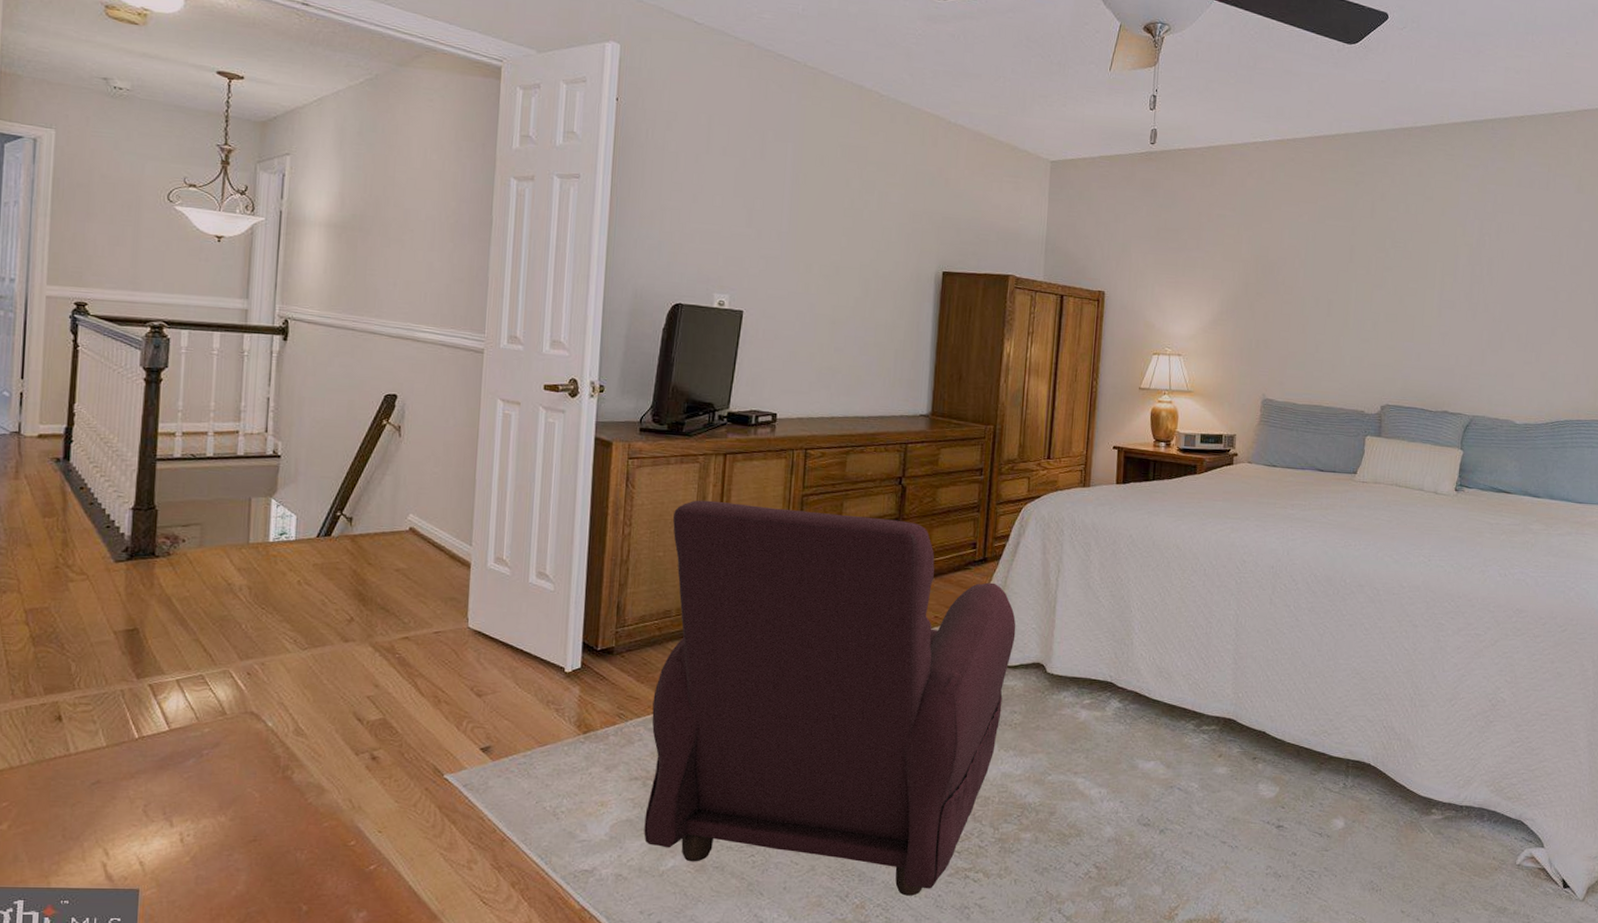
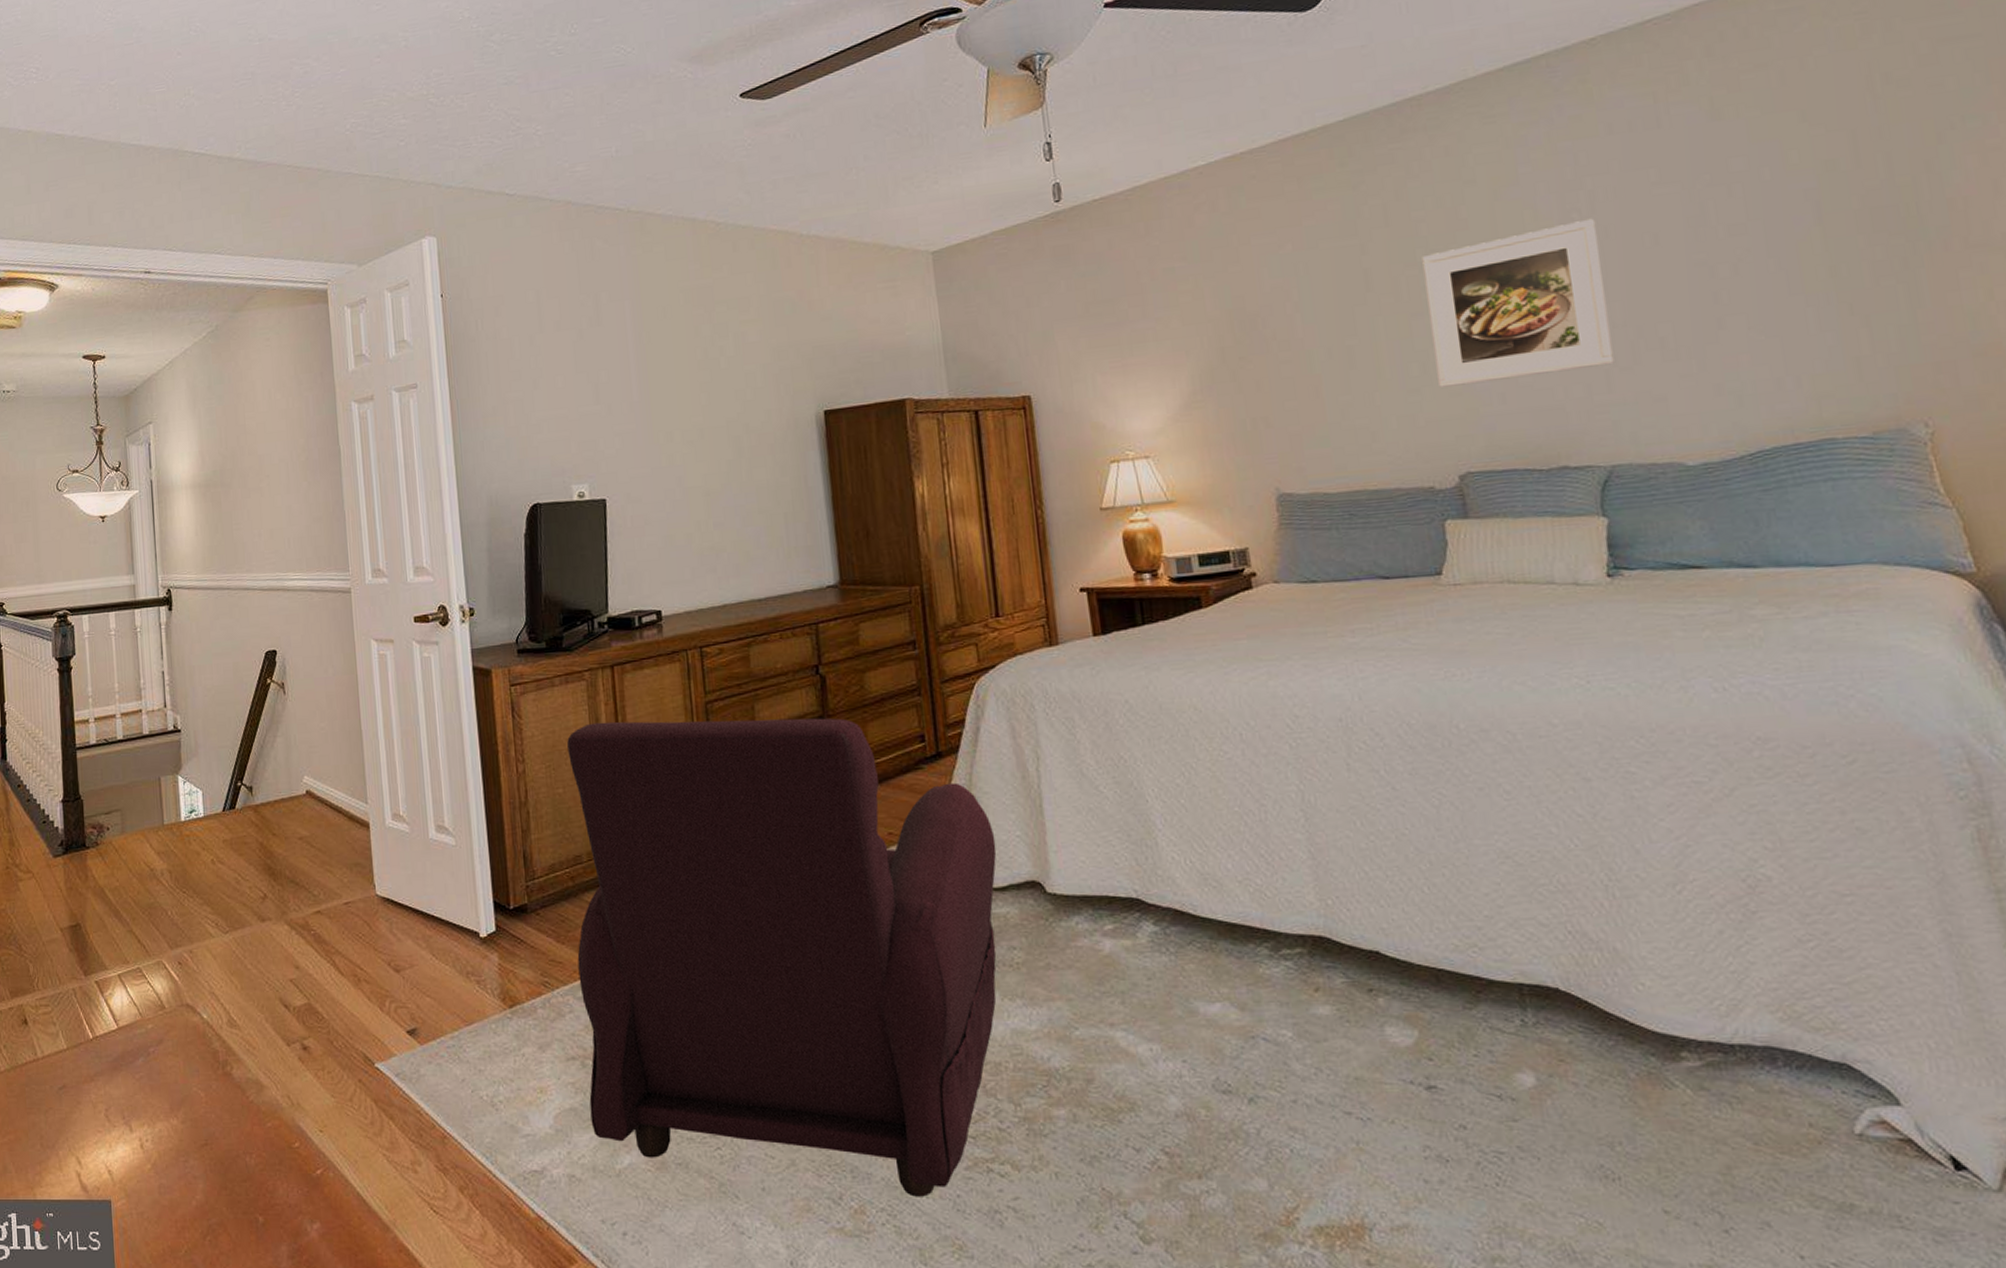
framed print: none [1381,242,1498,347] -> present [1422,218,1614,387]

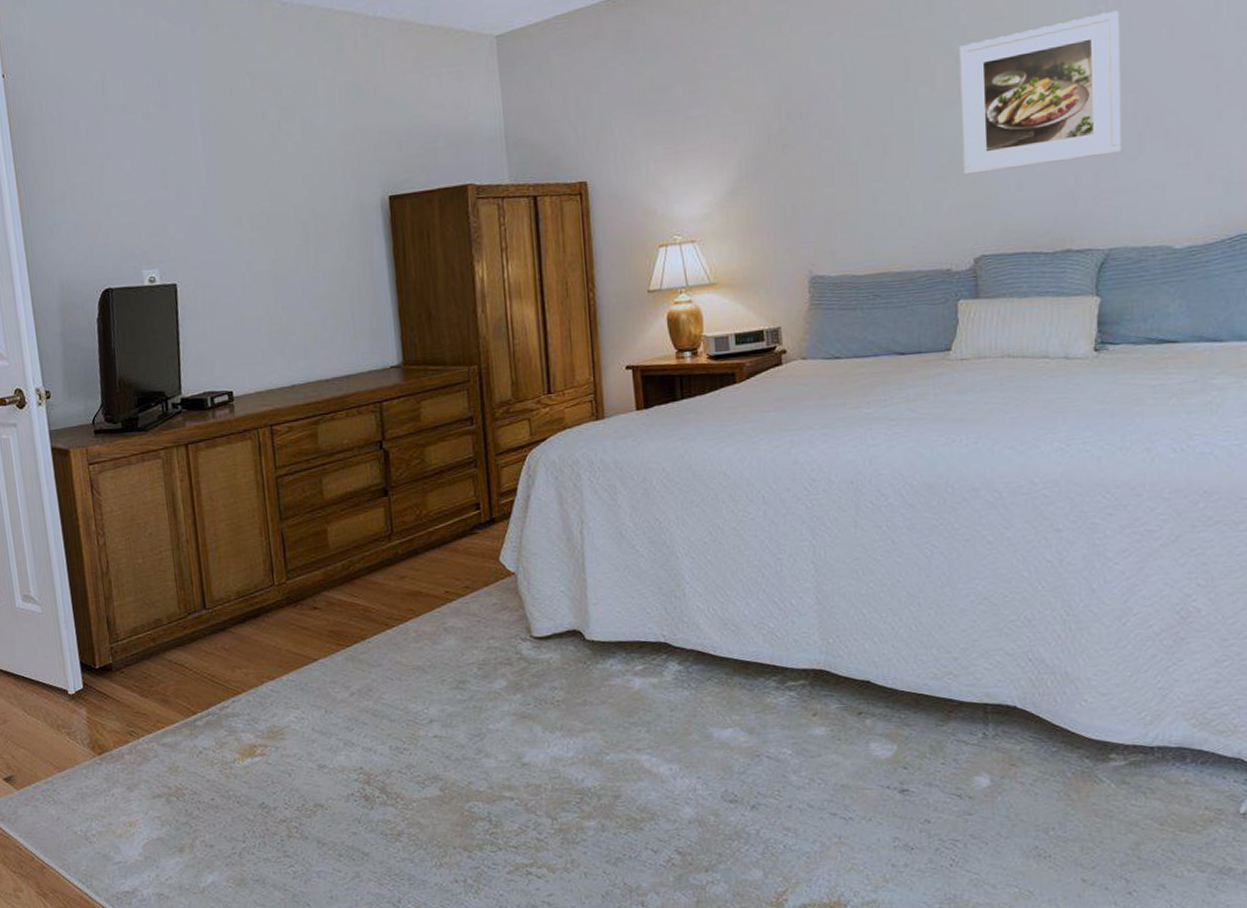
armchair: present [567,718,997,1197] -> none [145,489,543,898]

